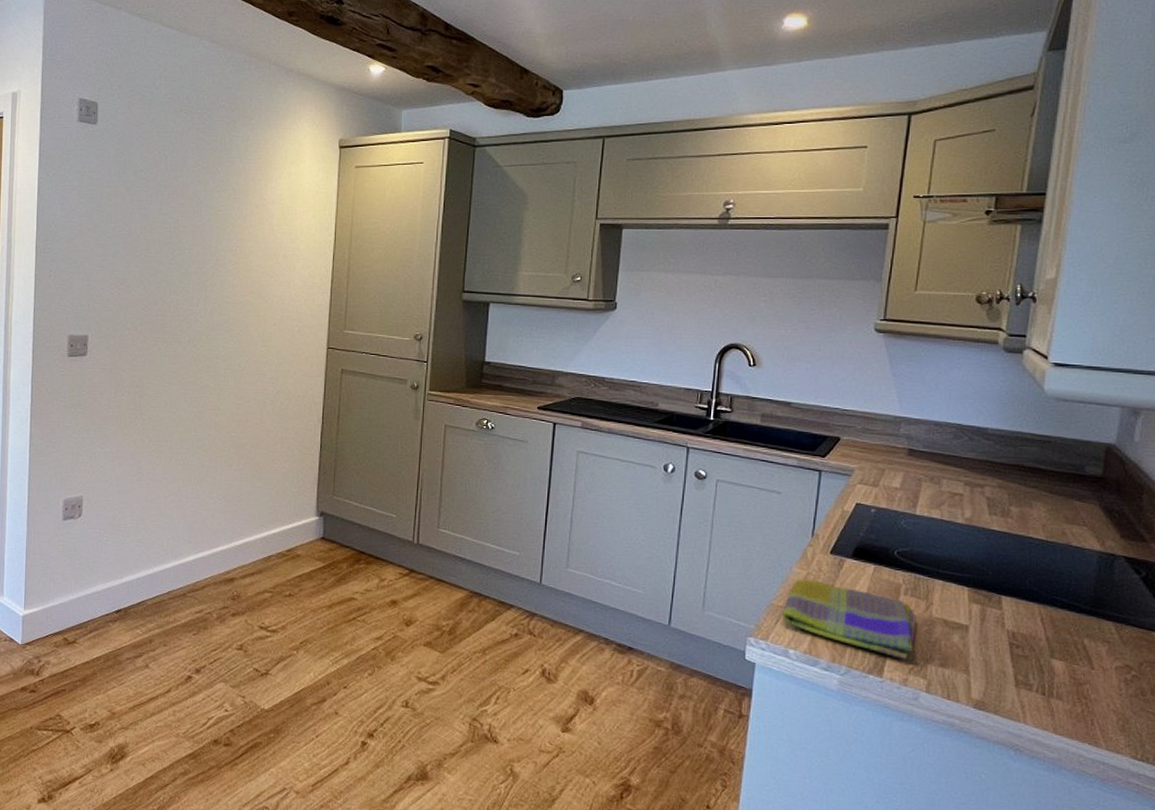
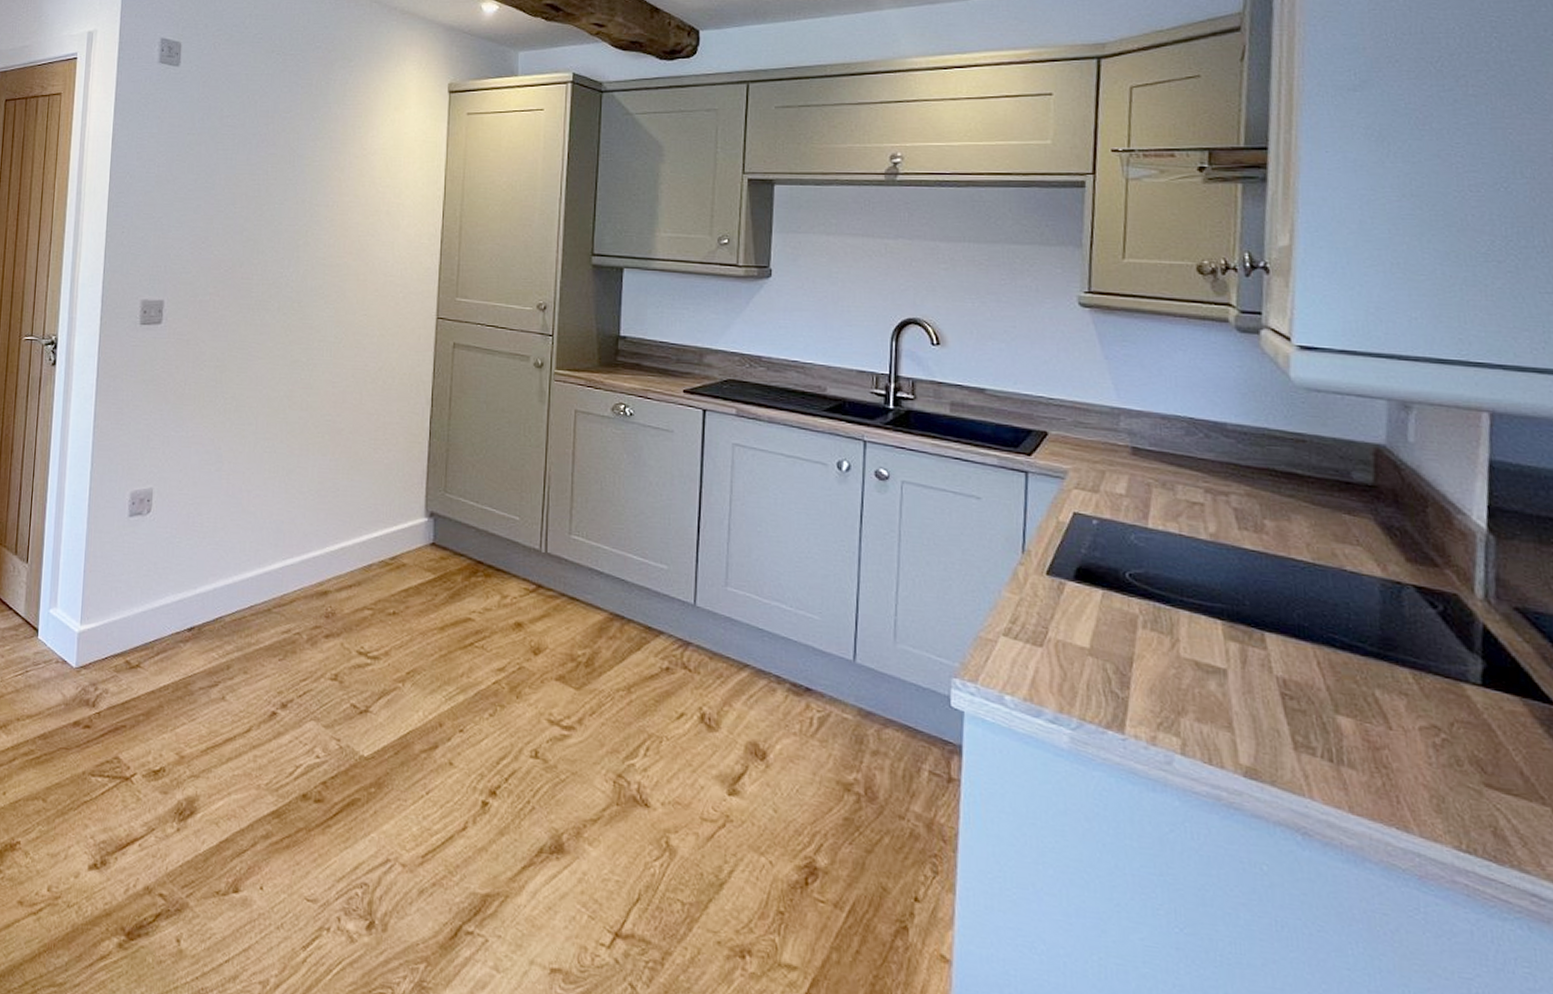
dish towel: present [781,579,917,660] -> none [992,605,1161,712]

